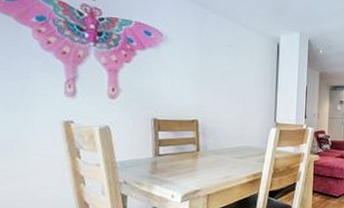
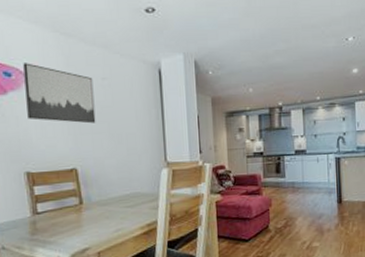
wall art: none [161,25,221,83] -> present [23,63,96,124]

